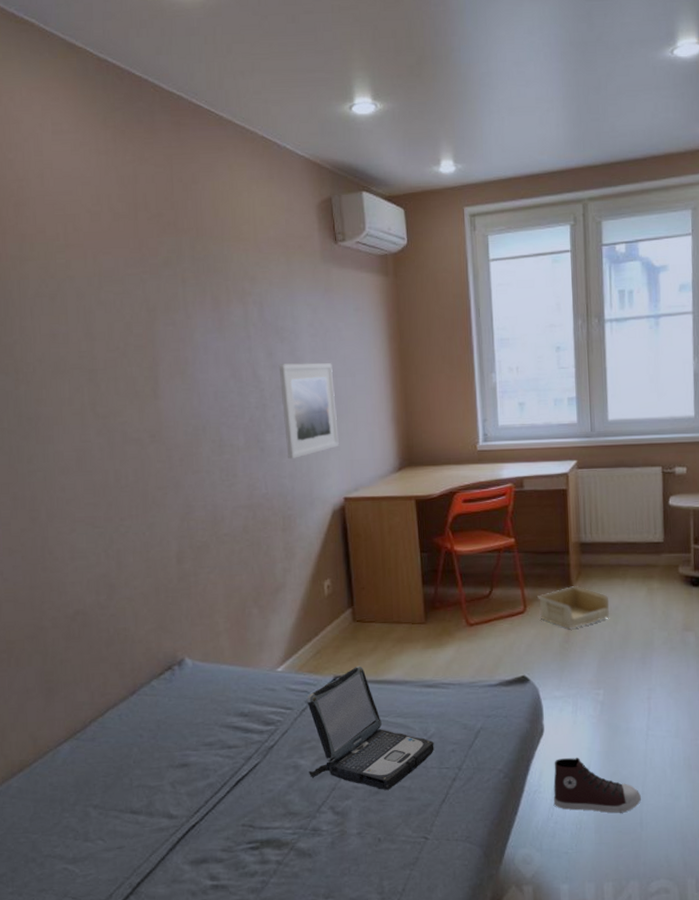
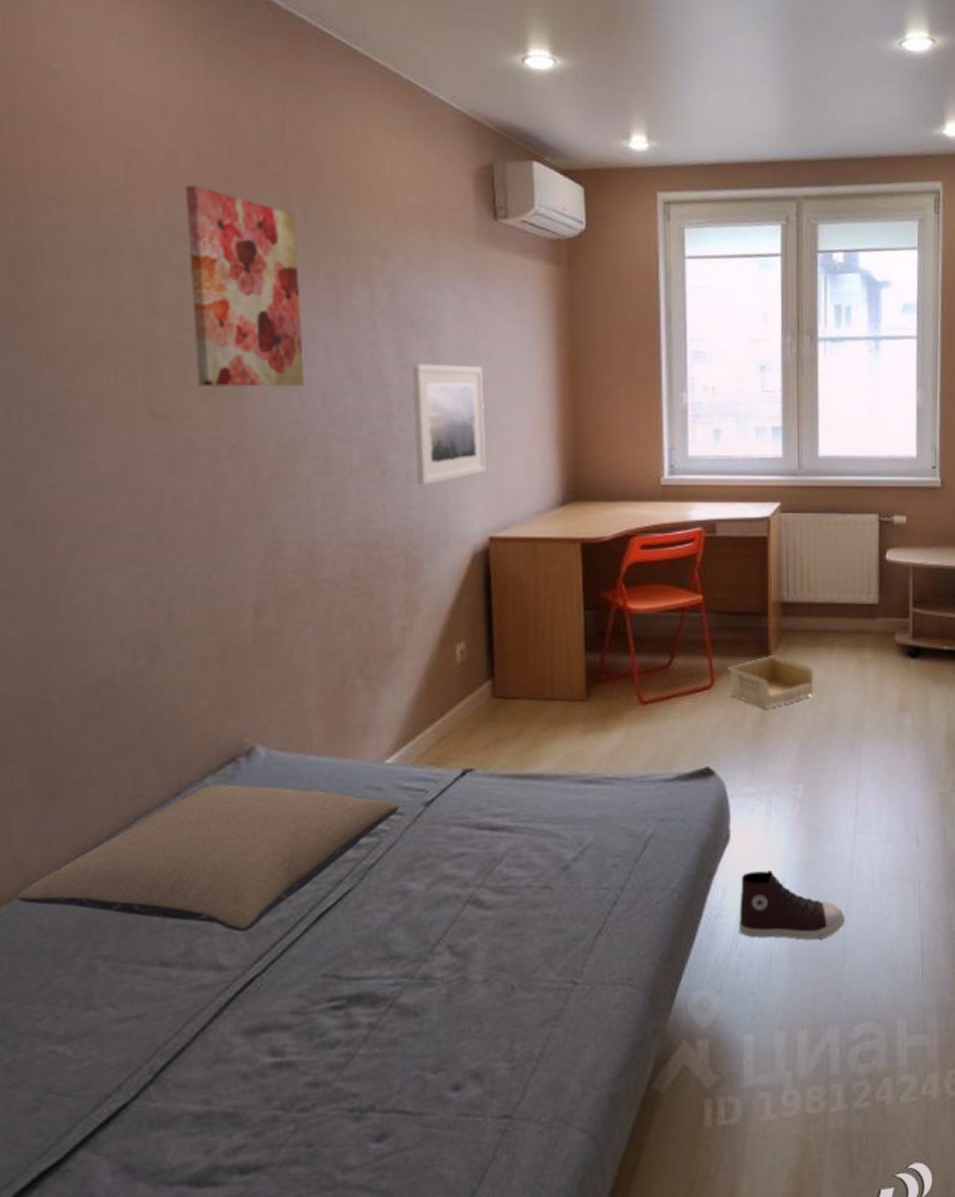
pillow: none [34,686,290,791] -> present [15,784,400,932]
wall art: none [106,237,201,393] -> present [185,185,305,388]
laptop: present [307,666,434,790] -> none [421,755,591,920]

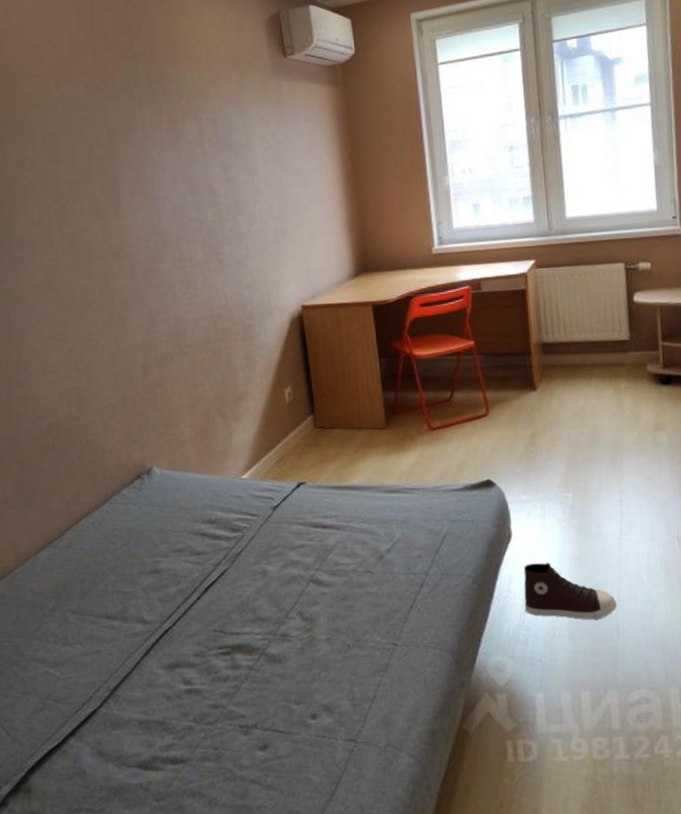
pillow: present [15,784,400,932] -> none [15,494,256,597]
wall art: present [185,185,305,388] -> none [68,65,160,212]
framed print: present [412,363,486,486] -> none [233,174,295,271]
storage bin: present [728,655,814,708] -> none [500,387,576,431]

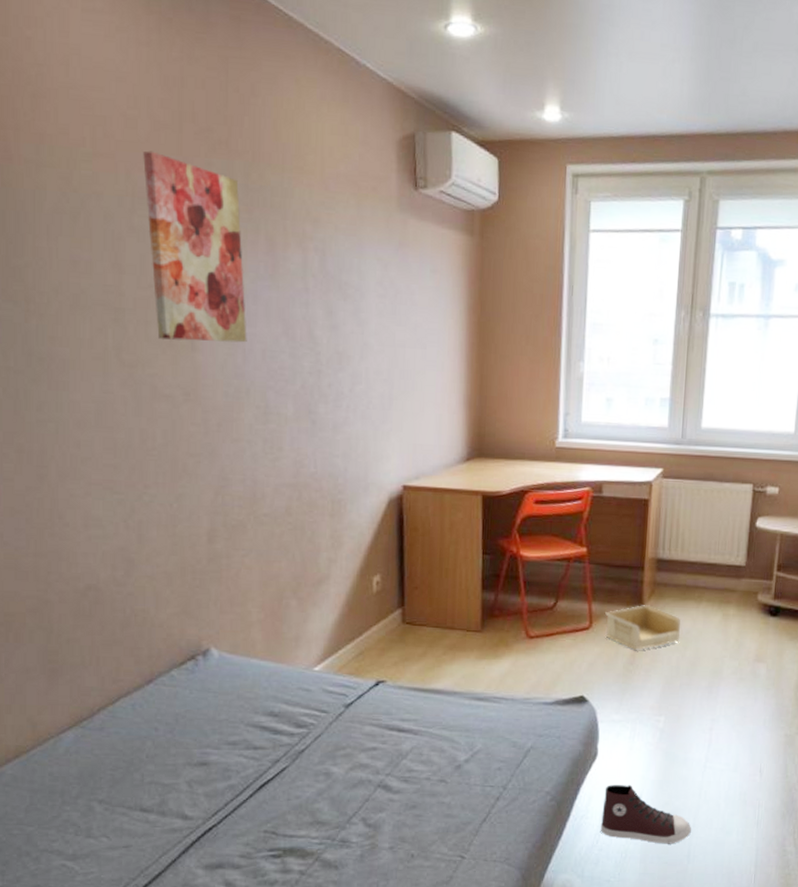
wall art: none [68,65,160,212] -> present [143,150,247,343]
storage bin: none [500,387,576,431] -> present [605,605,681,650]

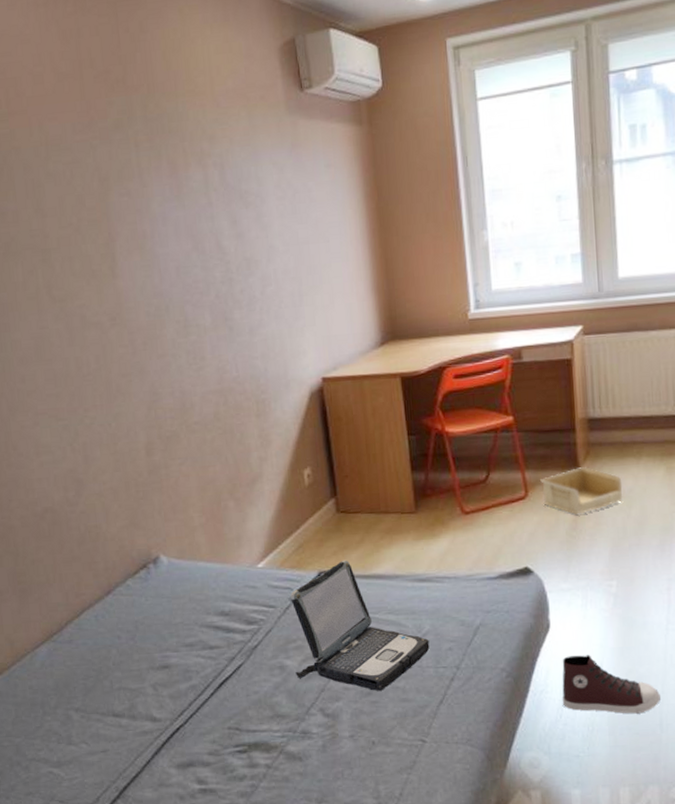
wall art: present [143,150,247,343] -> none [51,100,162,273]
laptop: none [341,671,480,805] -> present [290,560,430,691]

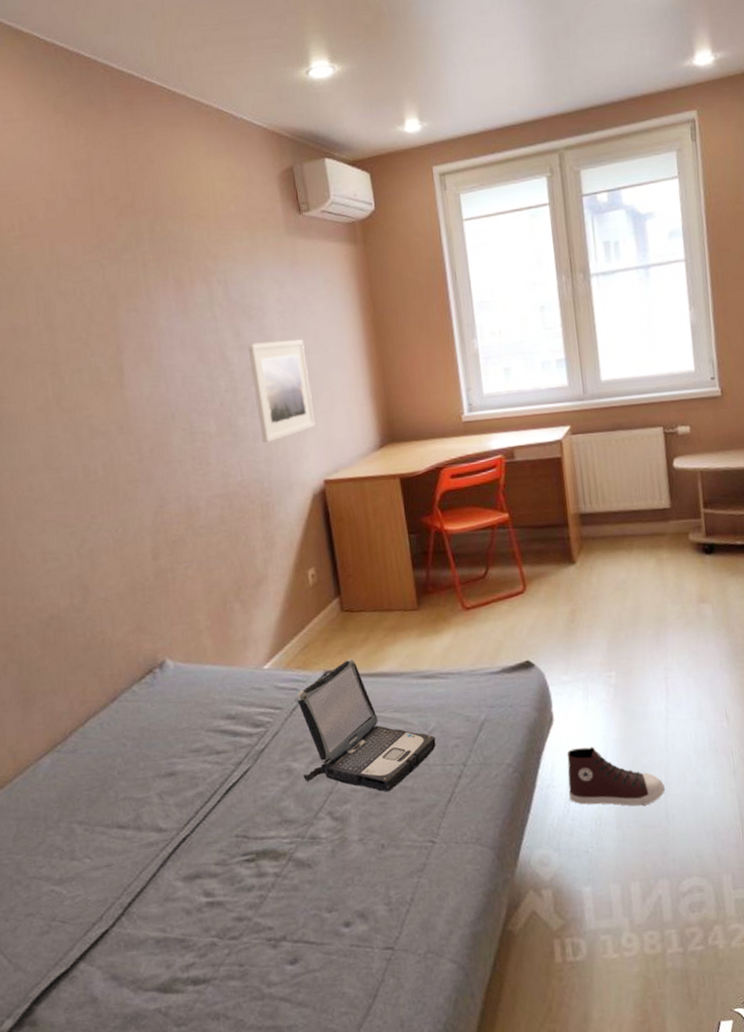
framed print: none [244,228,314,338] -> present [247,339,316,444]
storage bin: present [540,467,623,515] -> none [537,561,617,607]

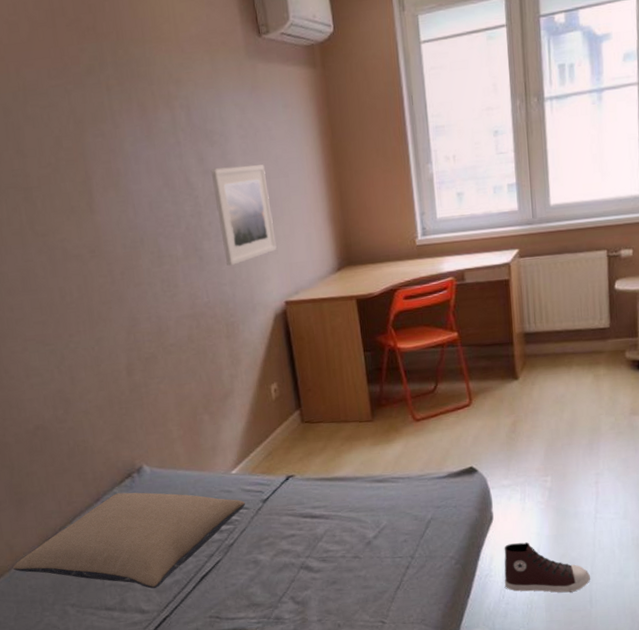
pillow: none [14,690,279,803] -> present [12,492,246,589]
laptop: present [297,658,436,792] -> none [262,465,387,580]

